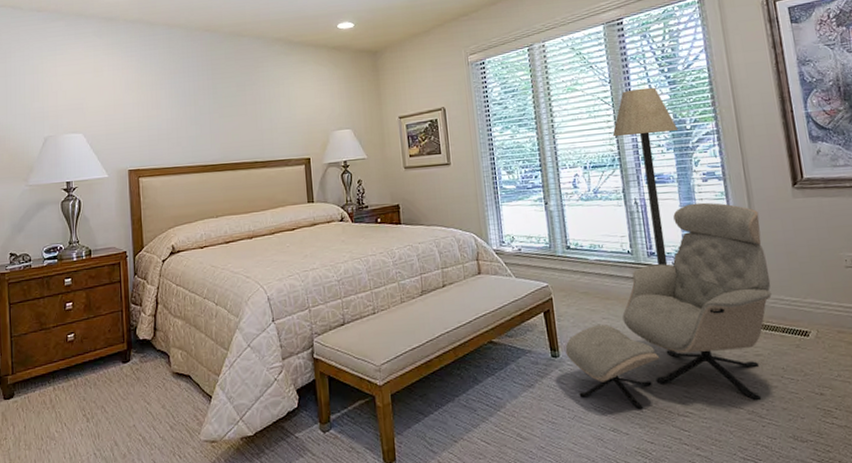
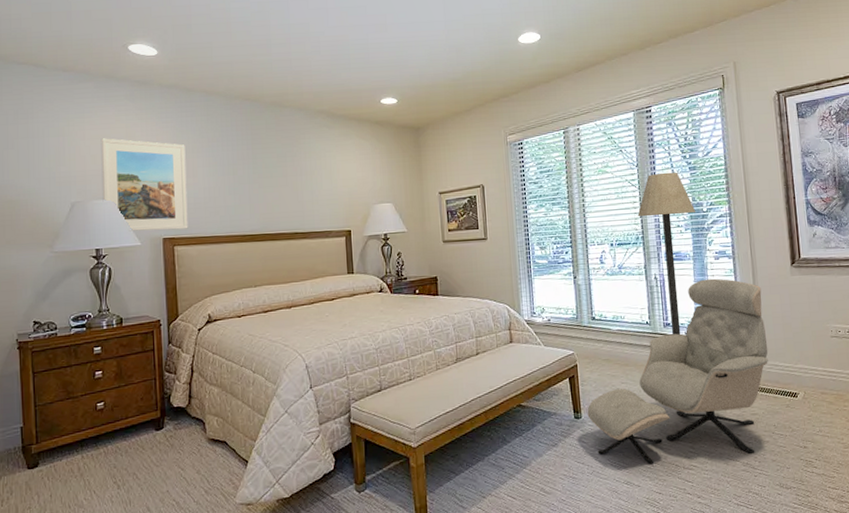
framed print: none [71,73,152,164] -> present [101,138,188,232]

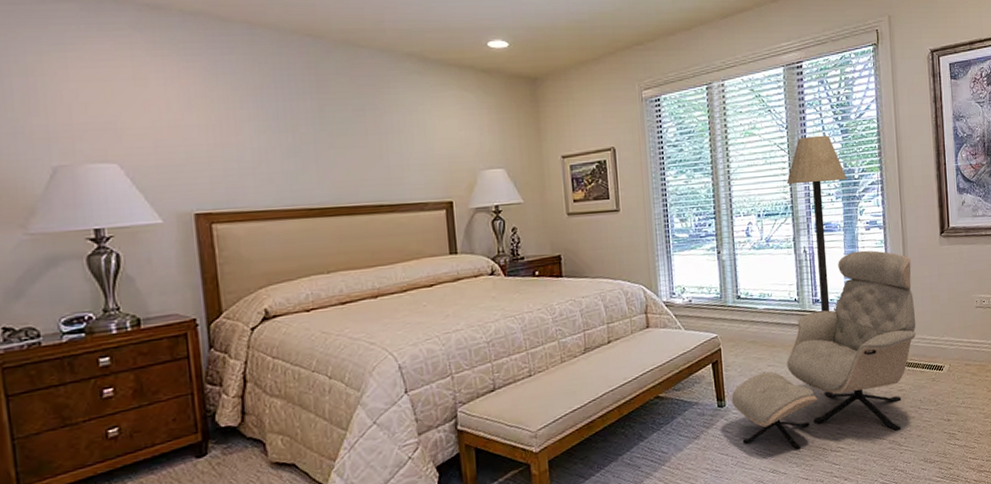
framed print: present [101,138,188,232] -> none [93,80,232,205]

